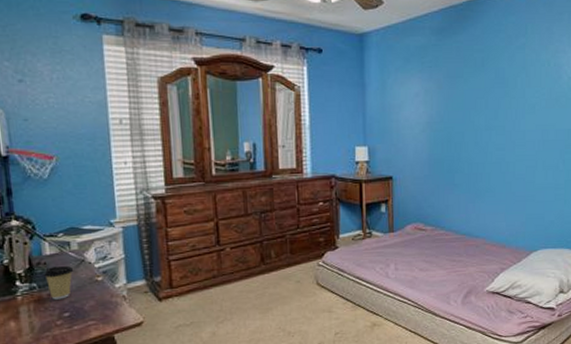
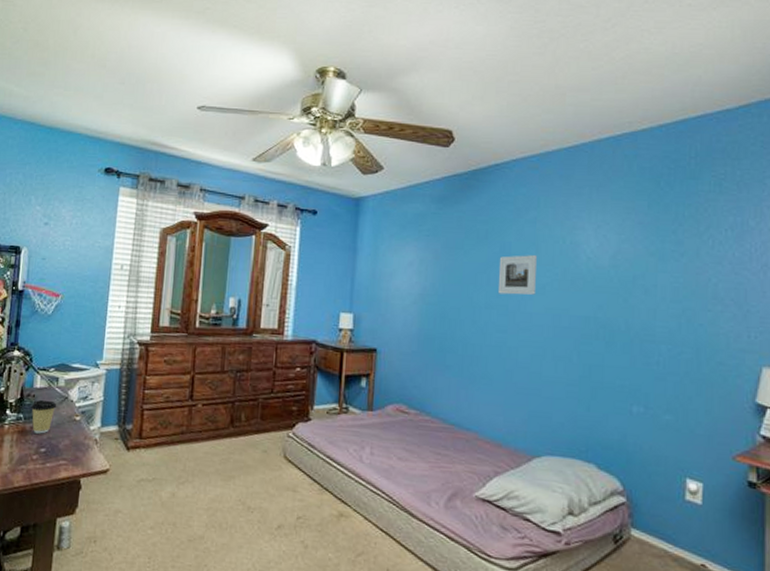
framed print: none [495,79,528,116] -> present [497,255,538,295]

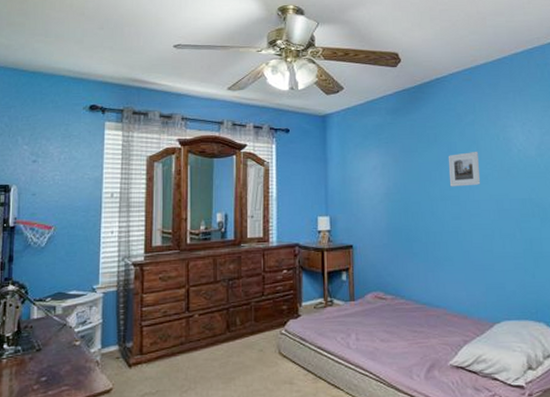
coffee cup: present [30,399,57,434] -> none [28,329,56,364]

